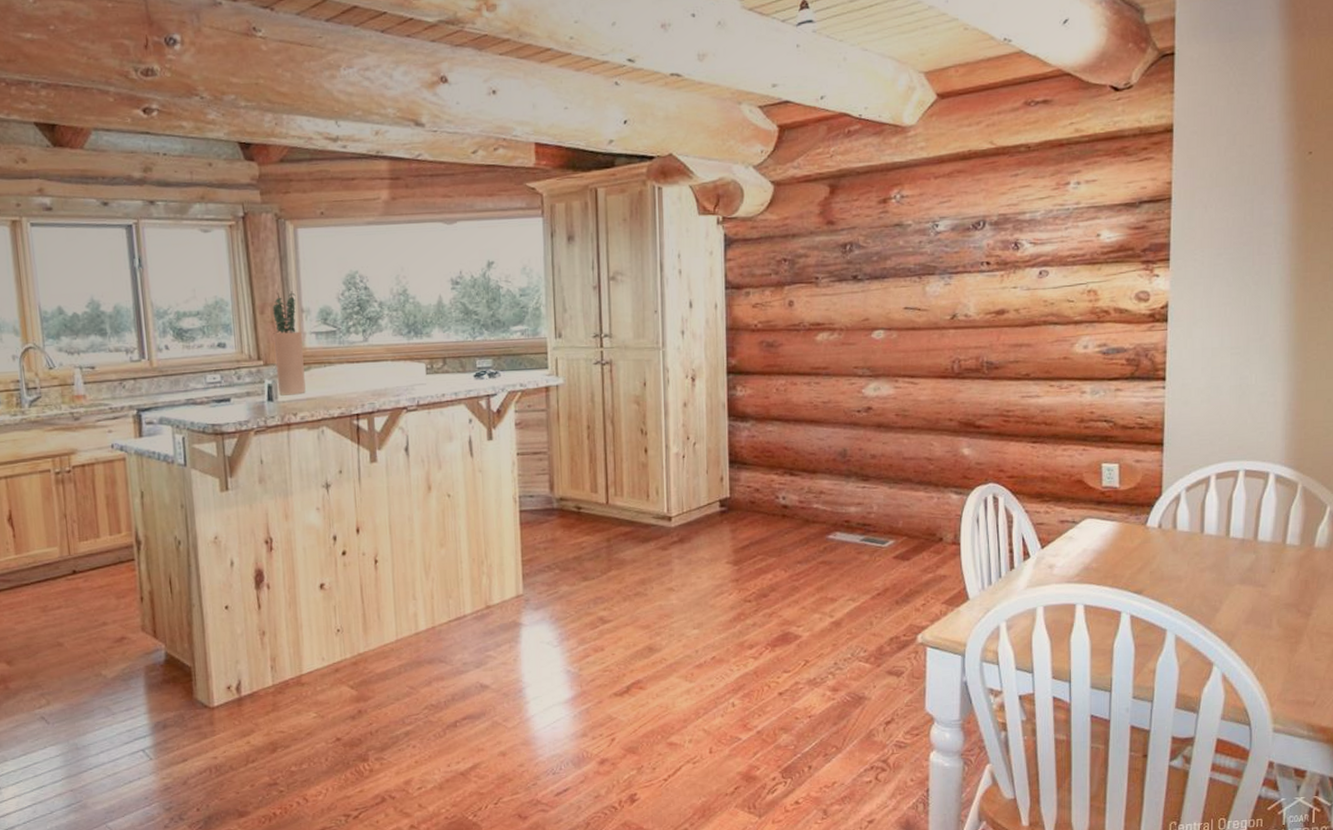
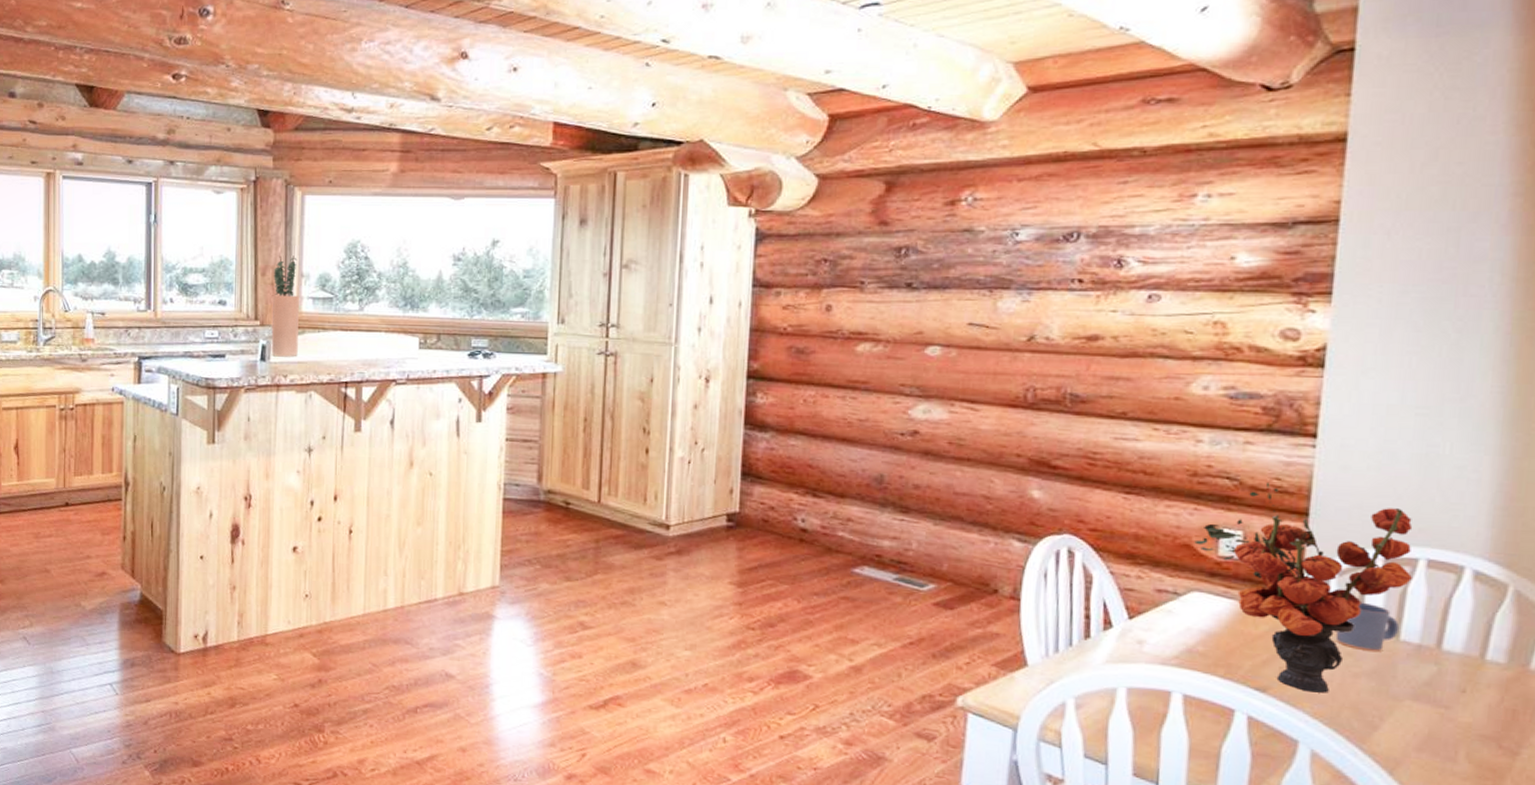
bouquet: none [1085,421,1235,589] -> present [1194,483,1413,693]
mug: none [1187,510,1229,550] -> present [1335,602,1400,652]

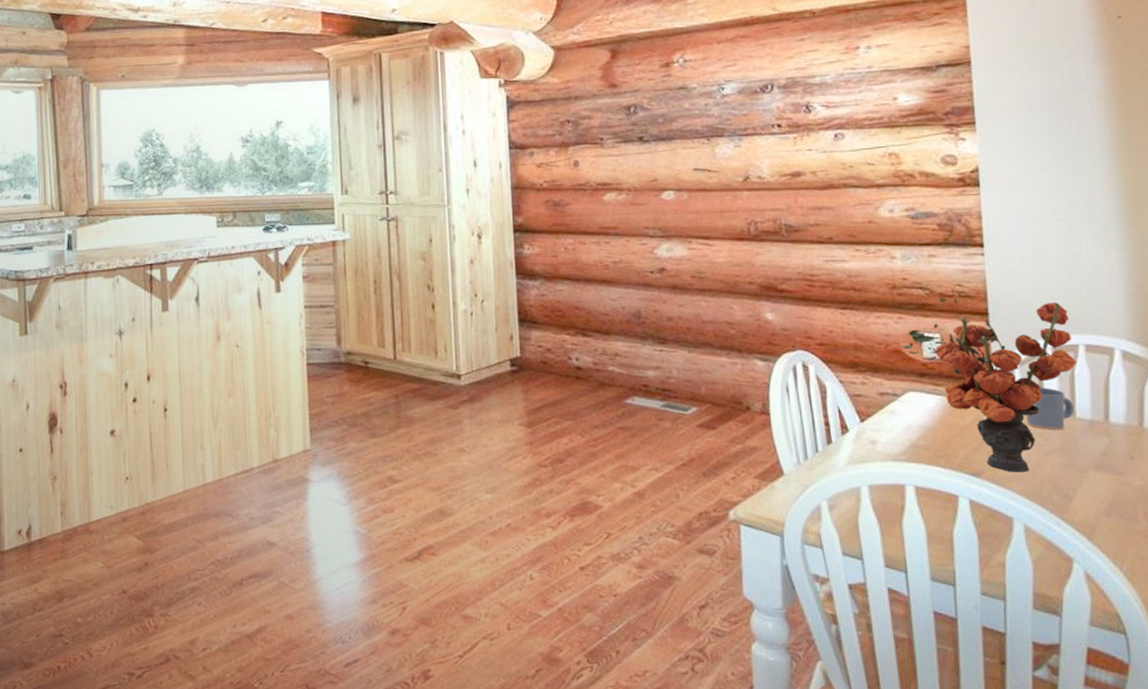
vase: present [271,255,299,357] -> none [75,147,103,245]

